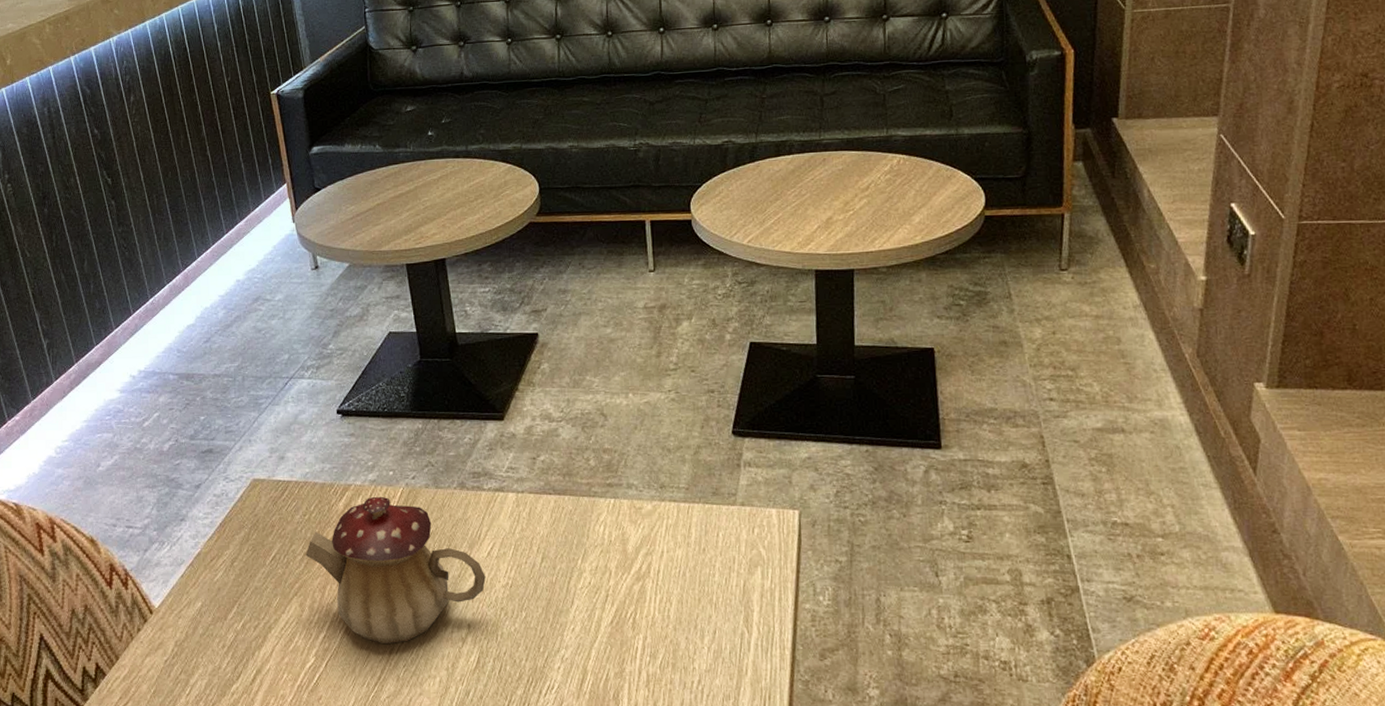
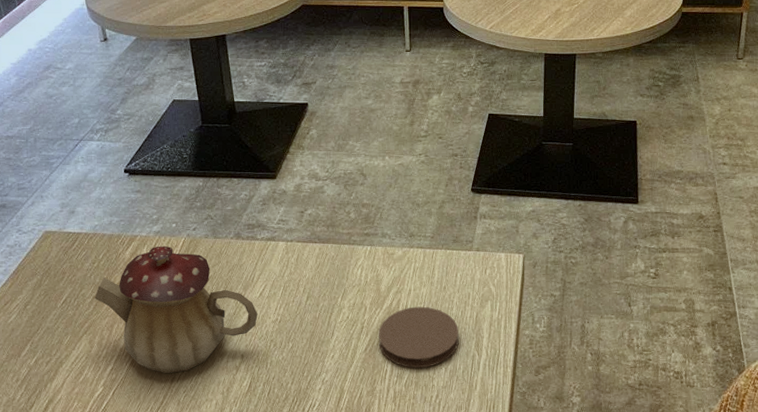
coaster: none [626,572,724,646] -> present [378,306,459,368]

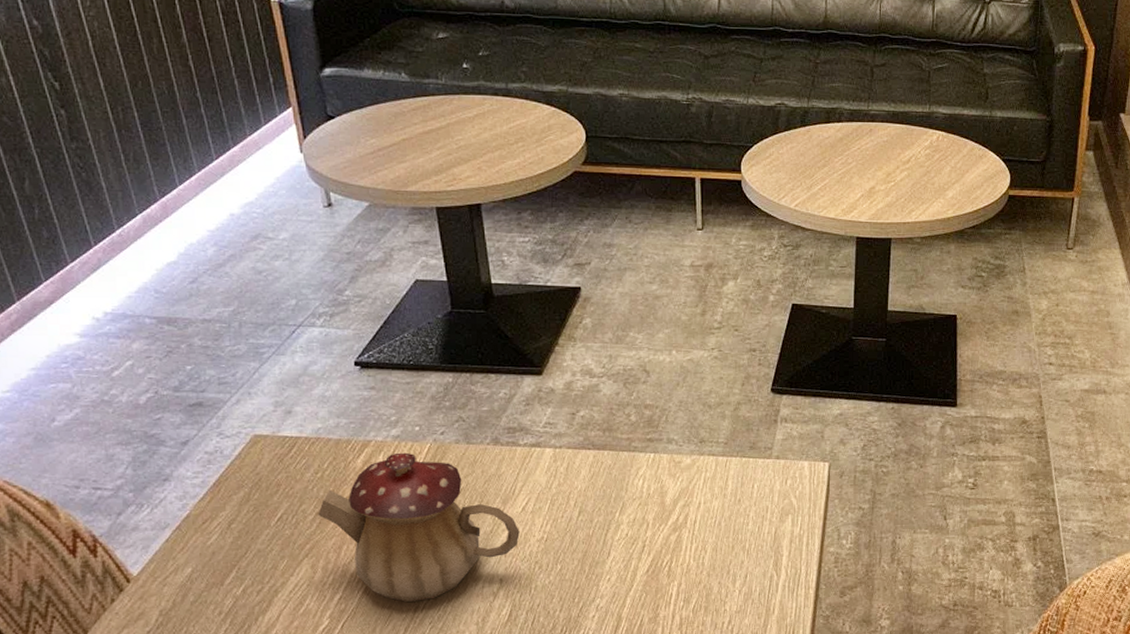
coaster: present [378,306,459,368] -> none [662,521,755,591]

